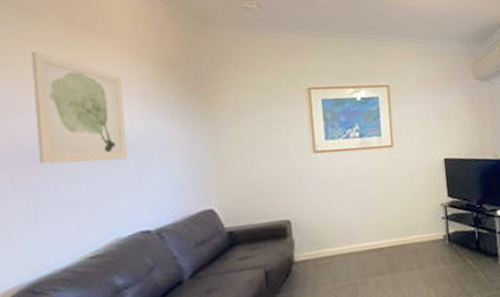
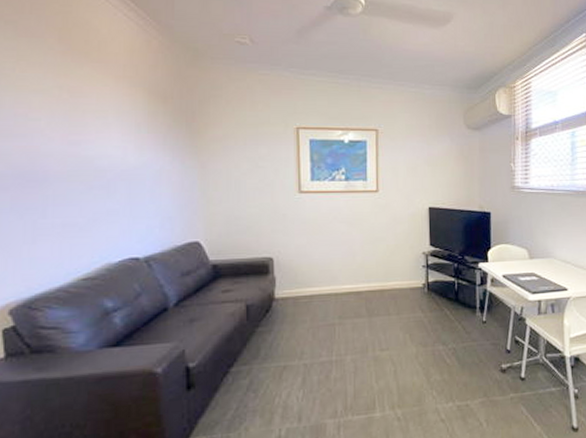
wall art: present [31,52,127,164] -> none [30,76,119,188]

